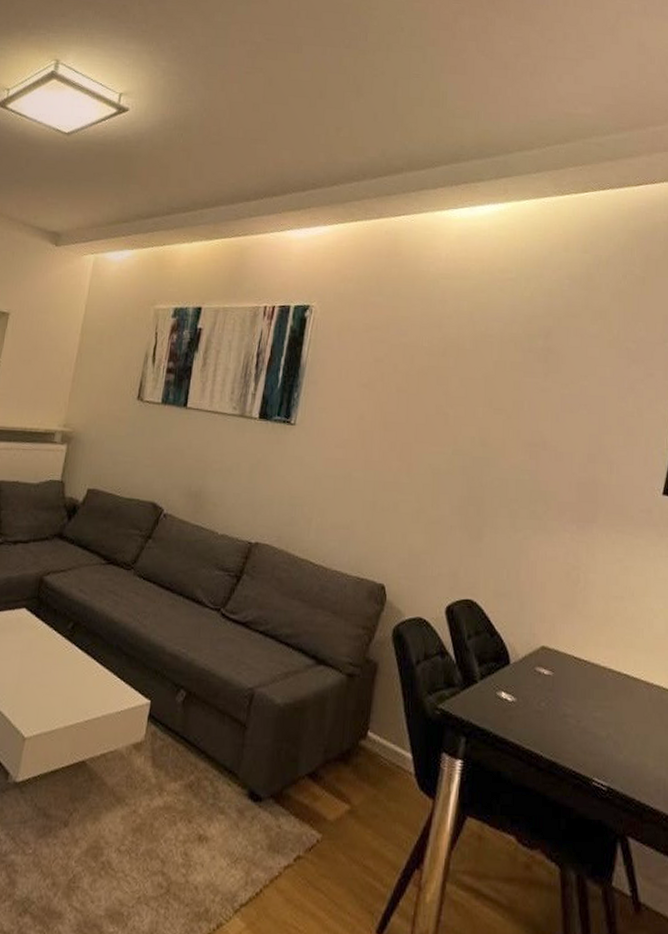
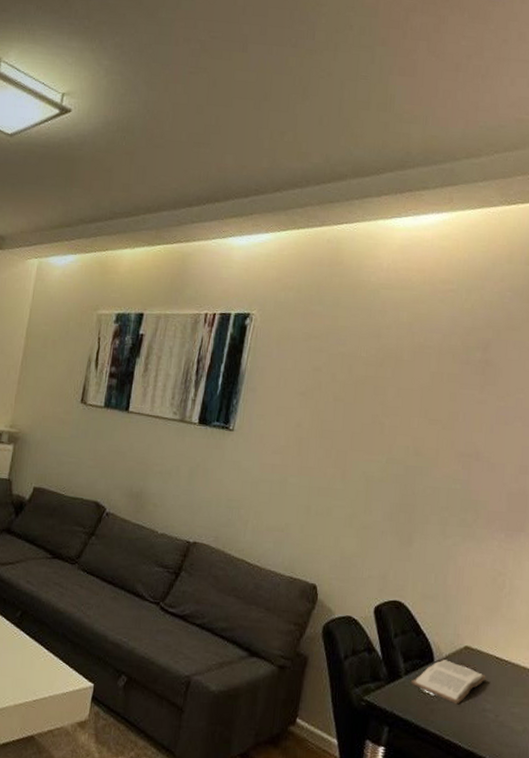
book: none [486,661,565,710] -> present [410,659,486,705]

